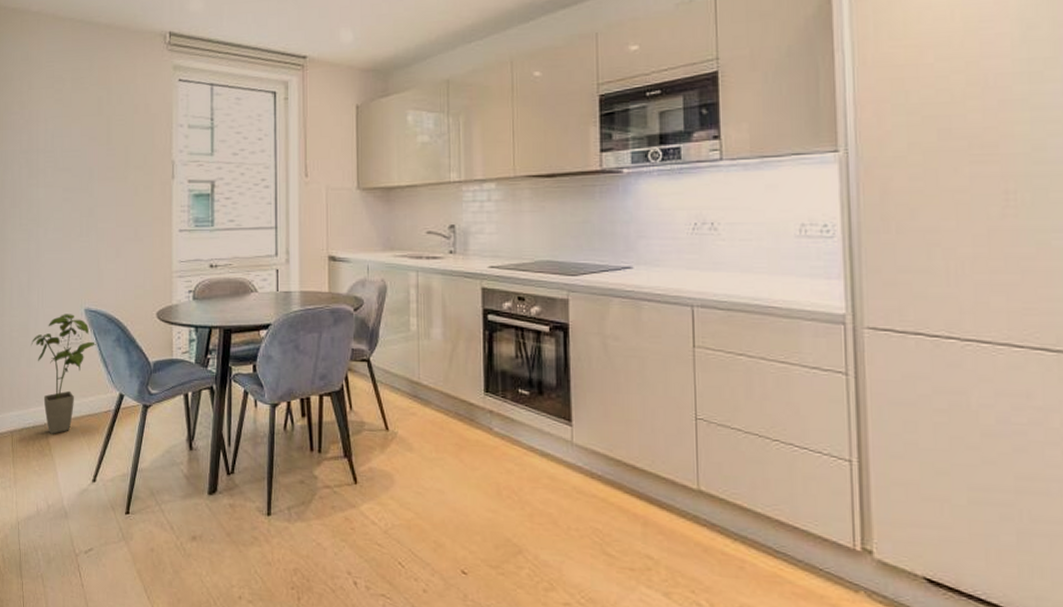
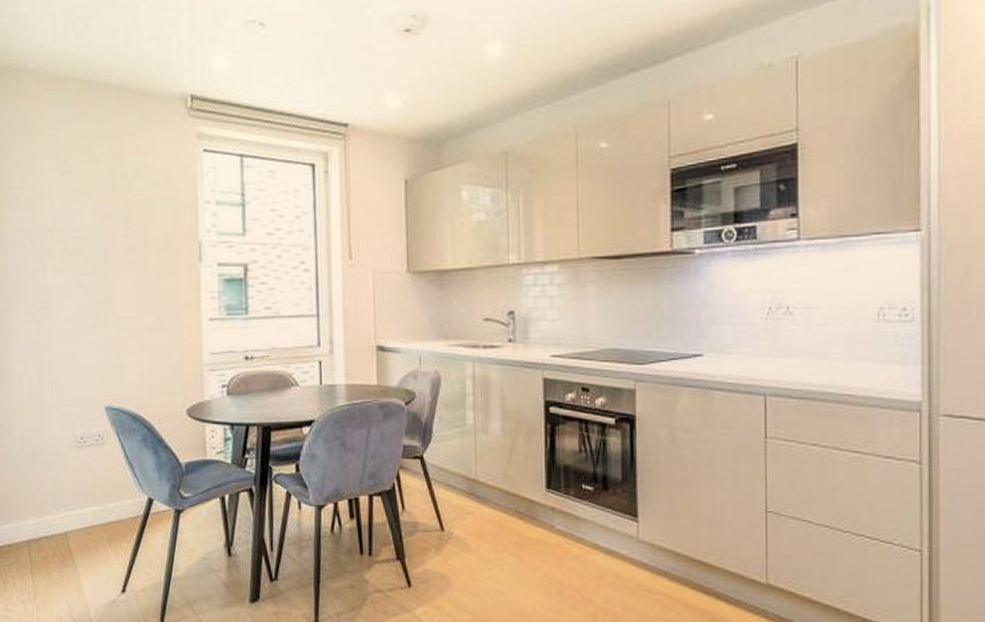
house plant: present [31,314,98,434] -> none [45,412,121,543]

